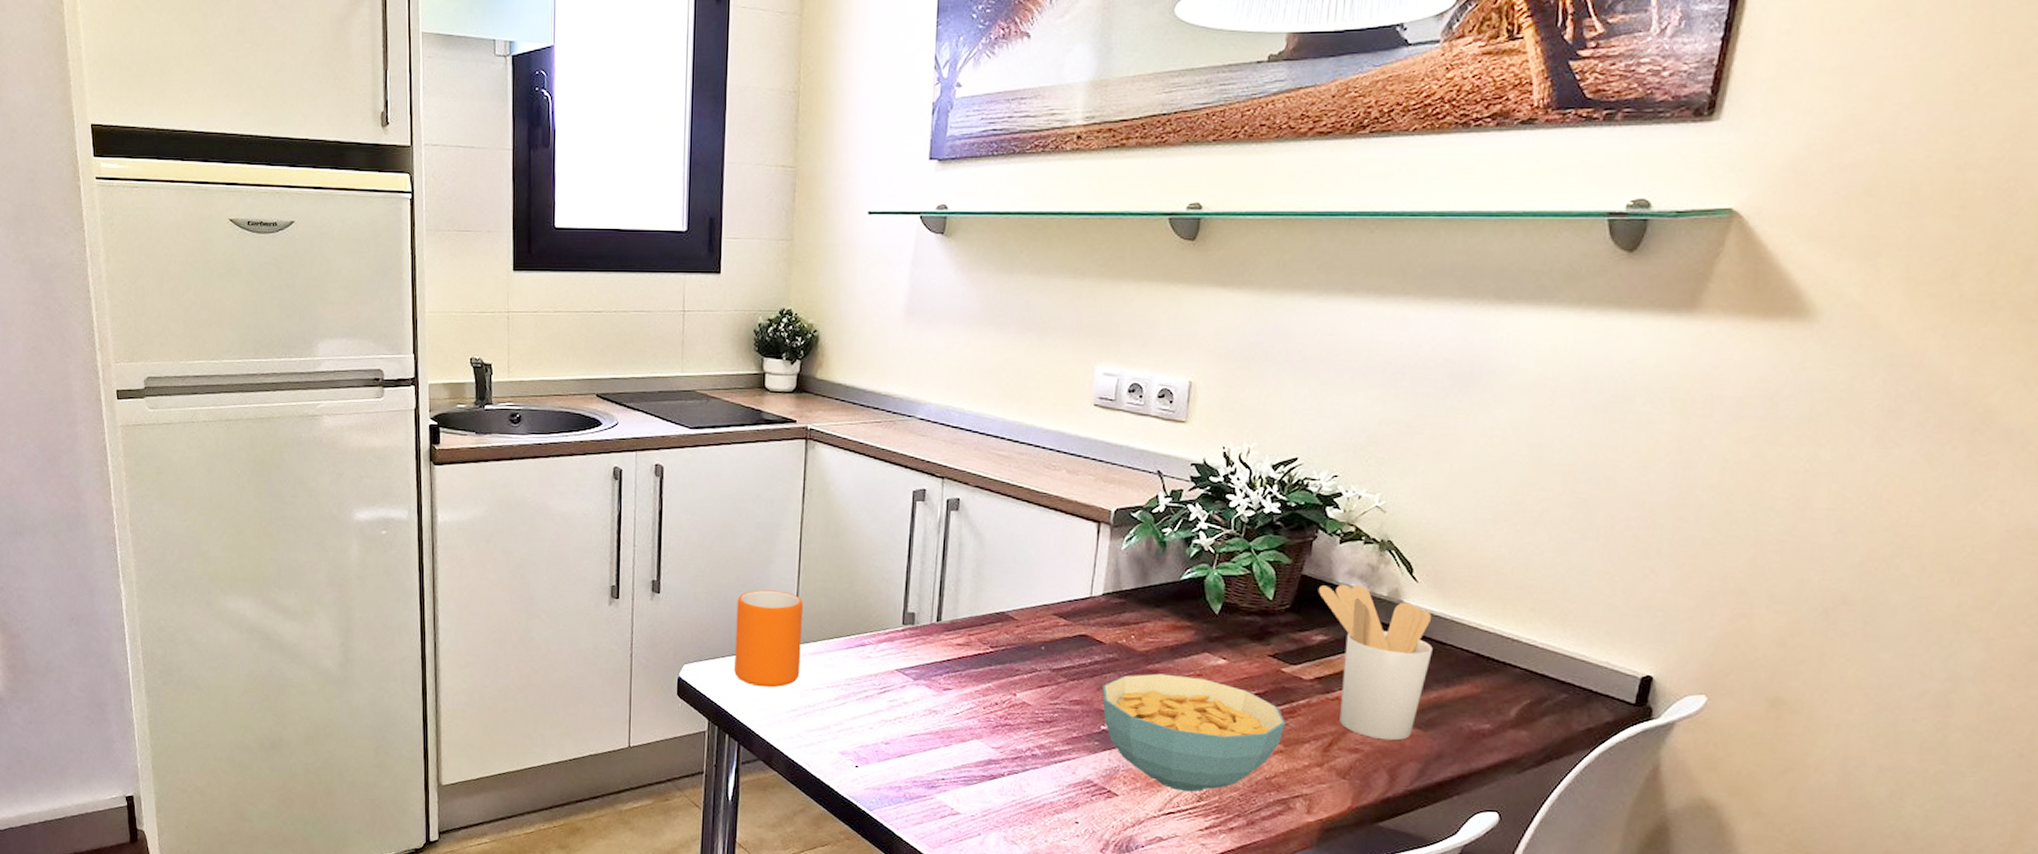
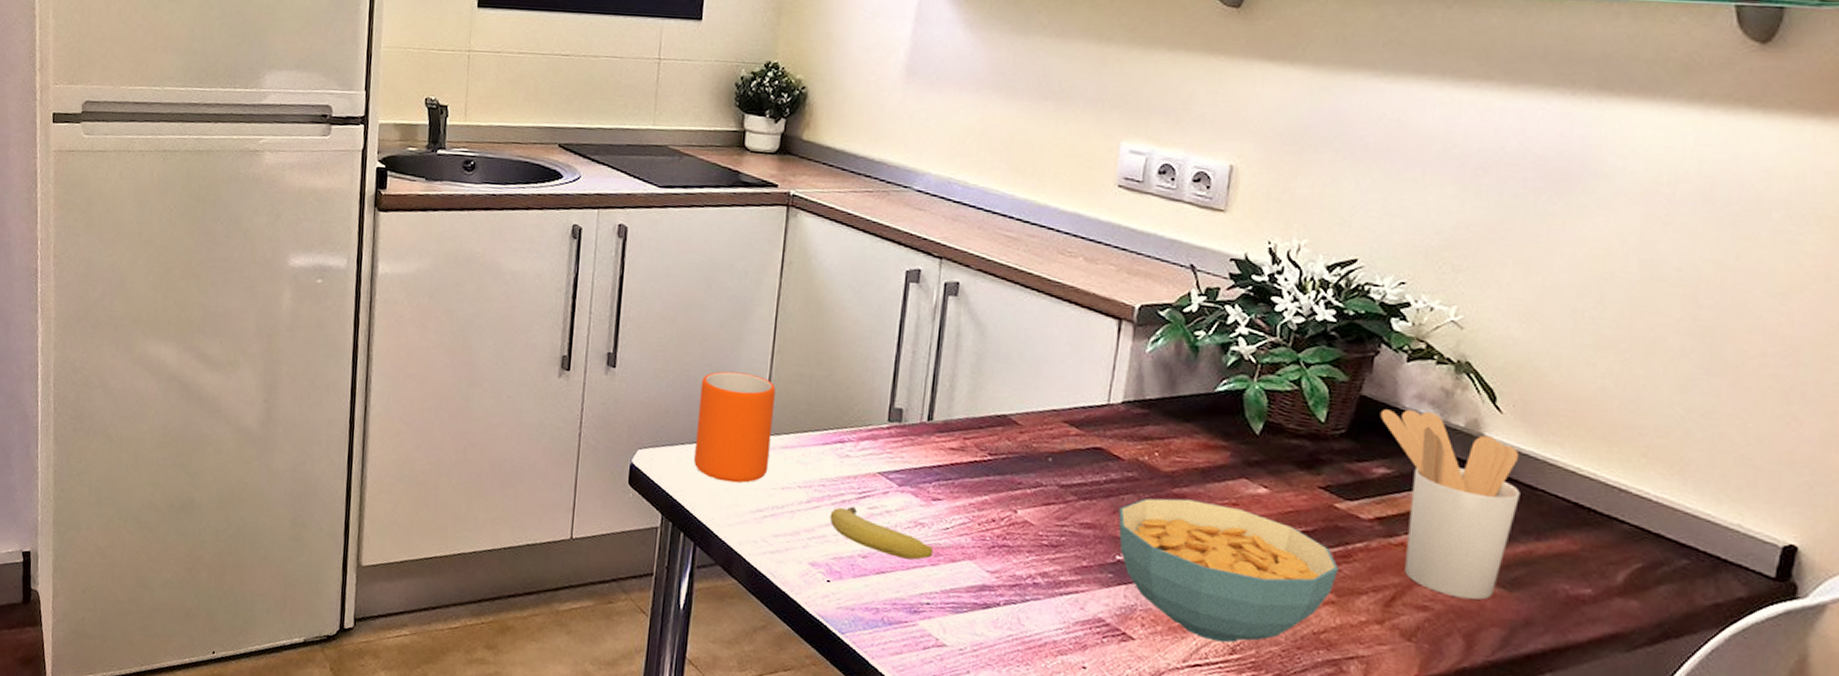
fruit: none [855,701,946,743] -> present [830,506,934,560]

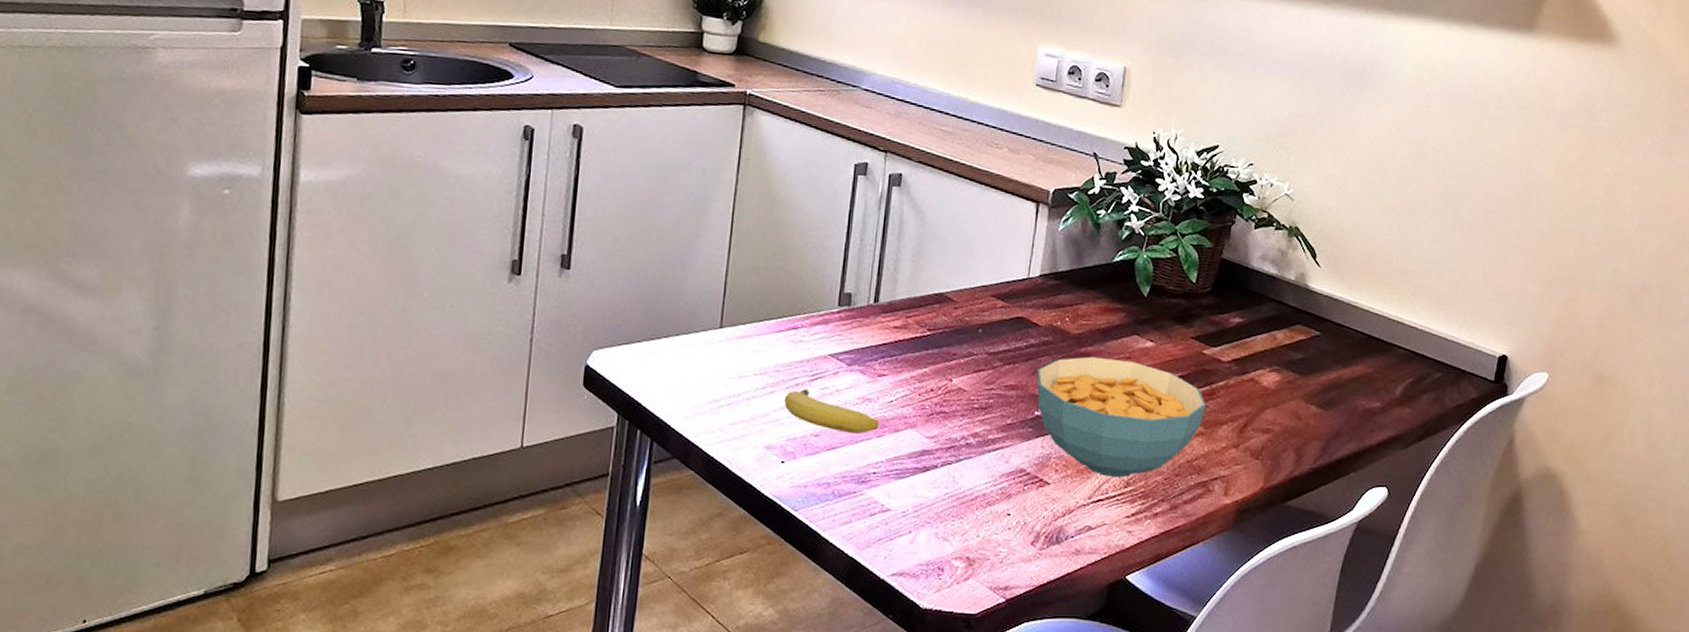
mug: present [694,371,776,483] -> none [651,266,732,376]
utensil holder: present [1380,409,1520,600] -> none [1235,268,1333,420]

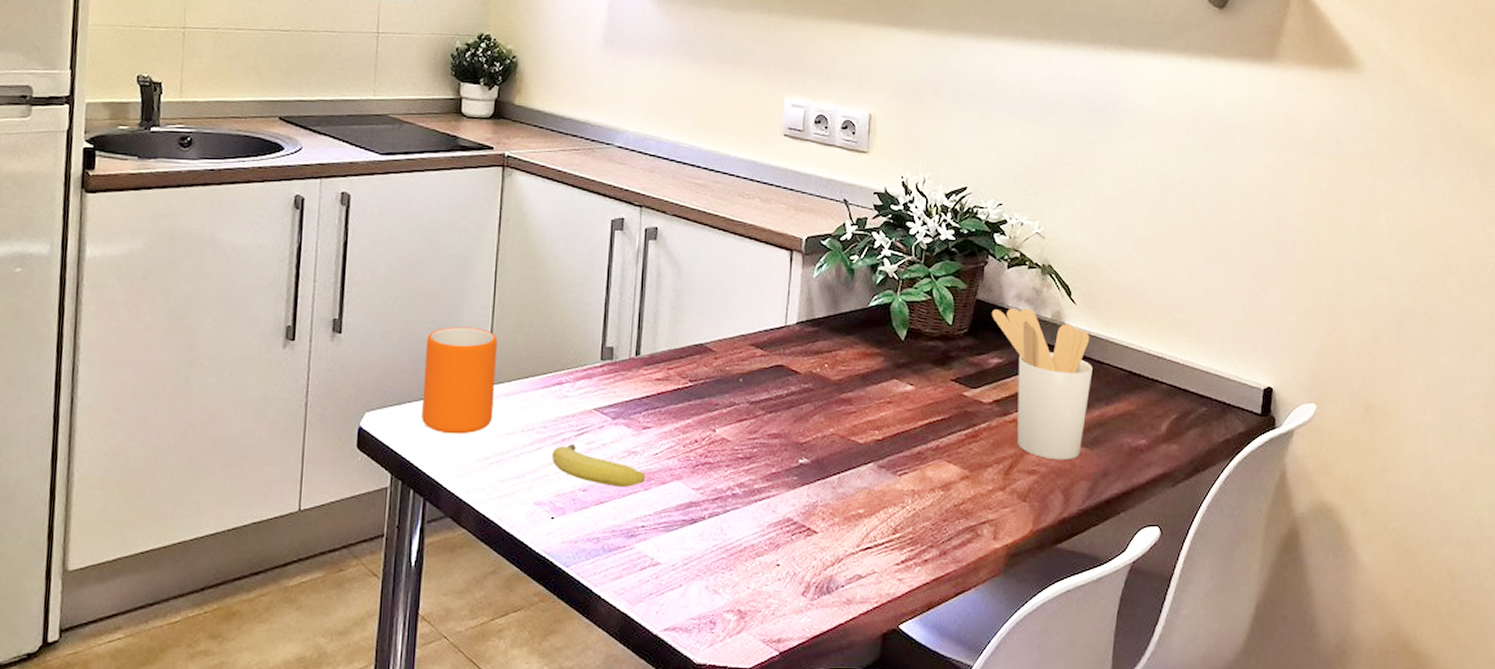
mug: none [651,266,732,376] -> present [422,326,497,434]
cereal bowl: present [1037,356,1206,478] -> none [799,402,969,525]
utensil holder: none [1235,268,1333,420] -> present [991,307,1093,460]

